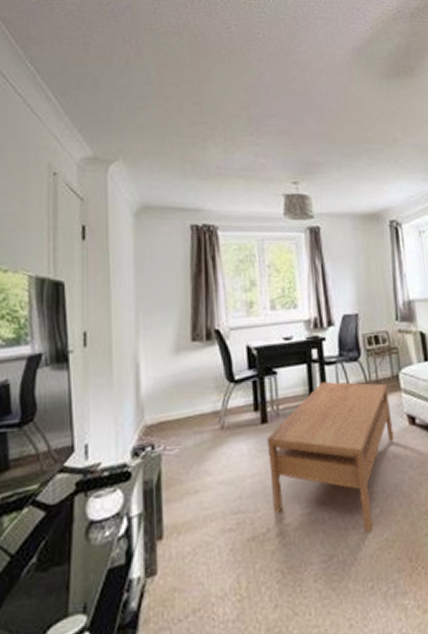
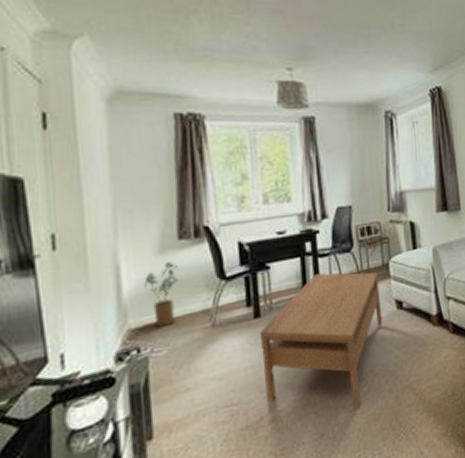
house plant: none [160,362,191,426] -> present [144,261,179,328]

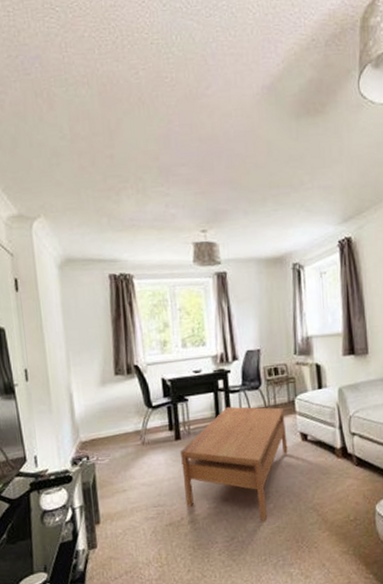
house plant: present [144,261,179,328] -> none [90,392,116,442]

